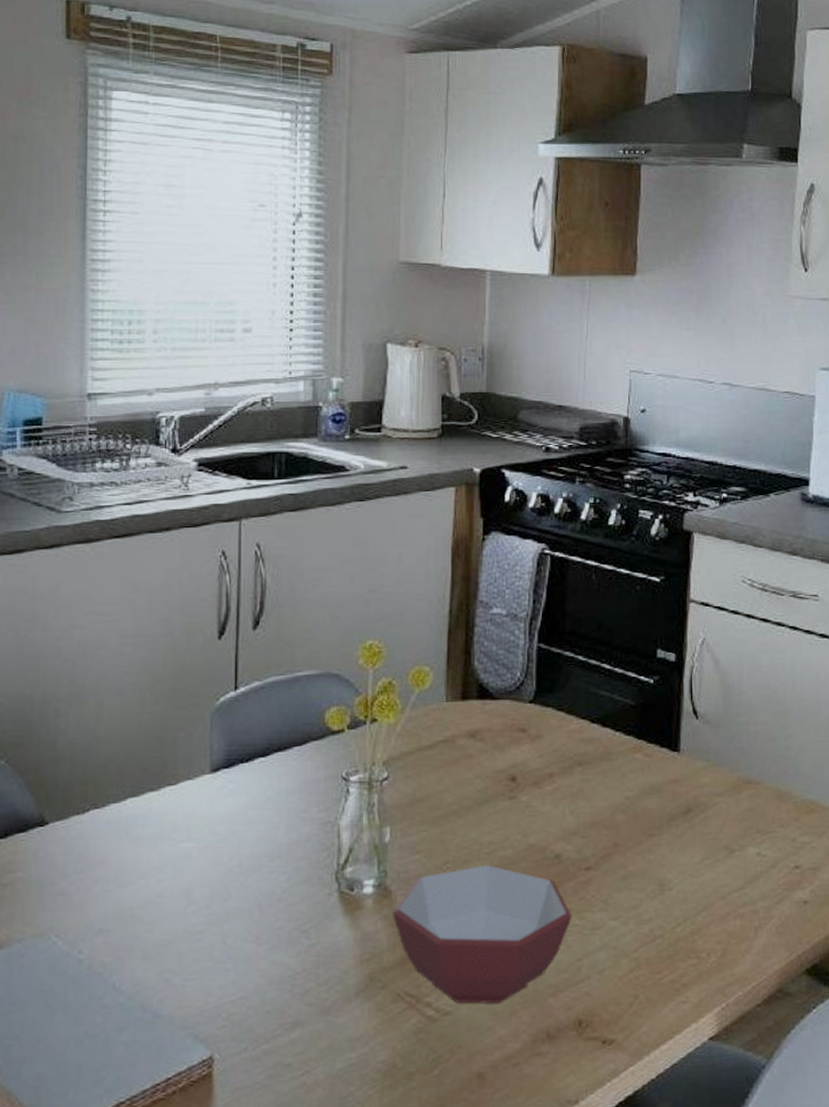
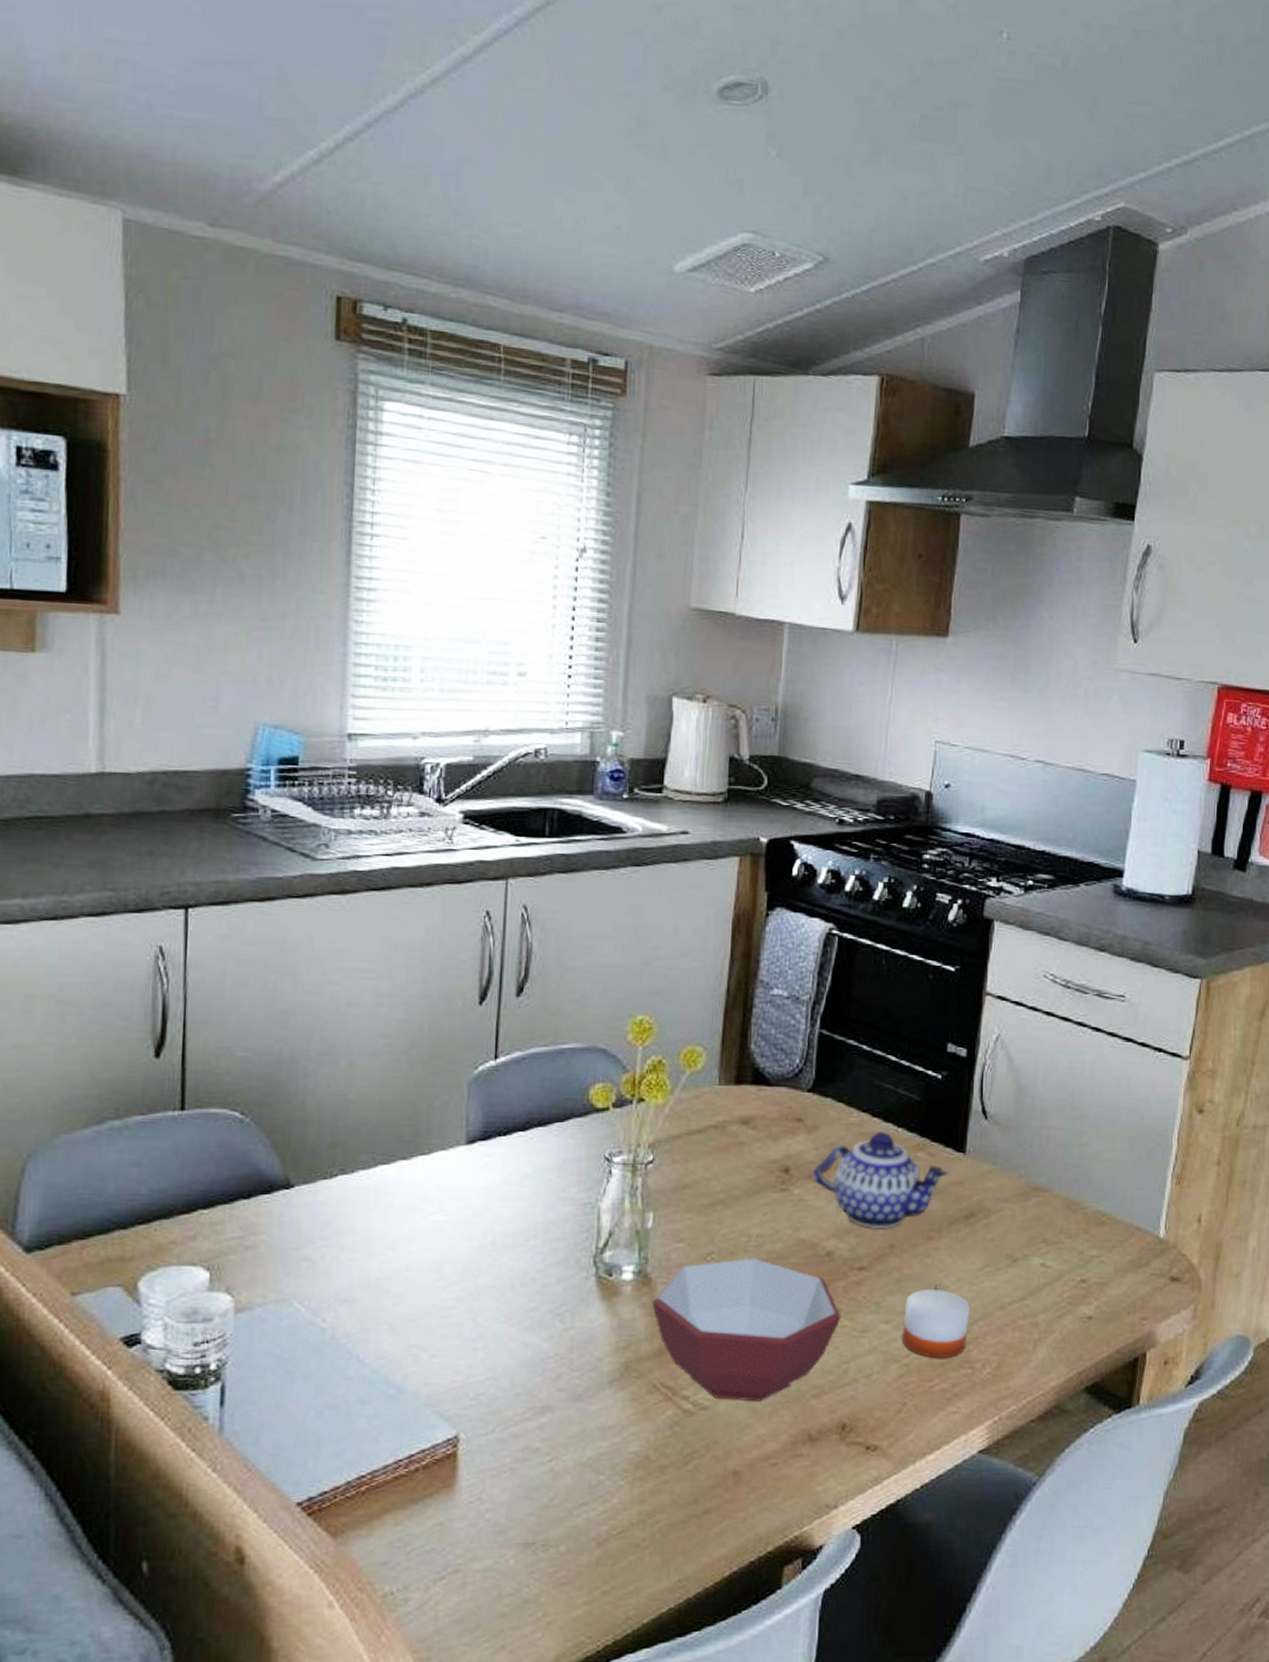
teapot: none [538,736,666,829] -> present [813,1131,949,1228]
candle: none [630,883,693,951] -> present [902,1289,970,1358]

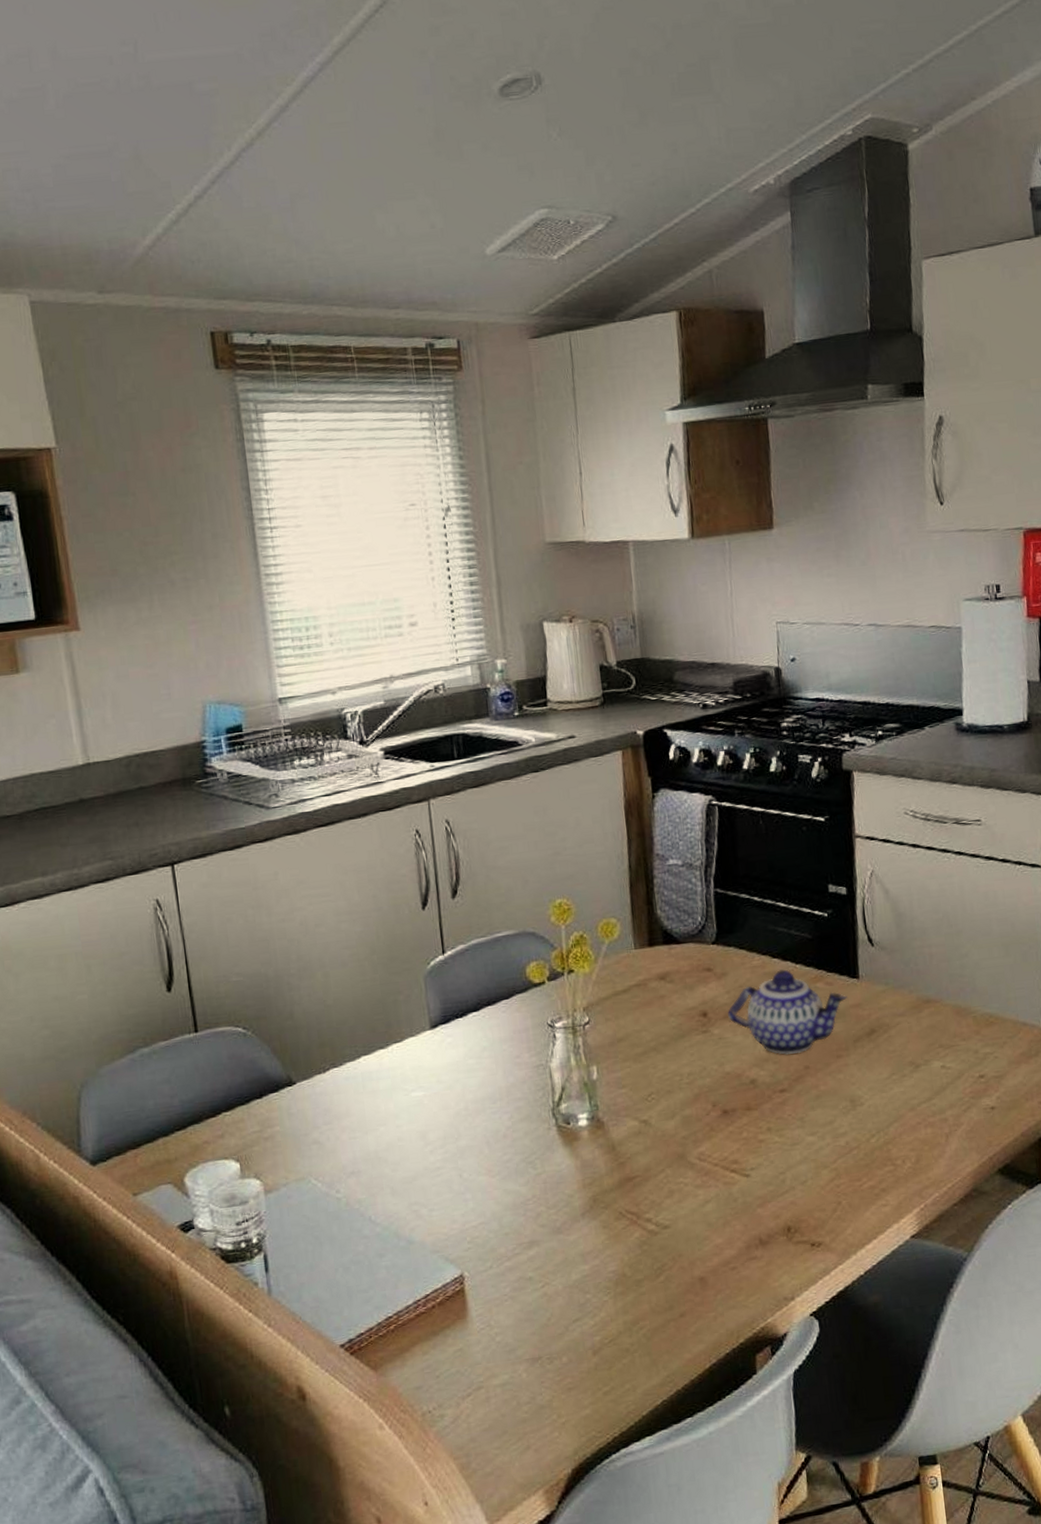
bowl: present [652,1259,842,1402] -> none [607,1094,772,1218]
candle: present [902,1289,970,1358] -> none [826,1100,886,1160]

